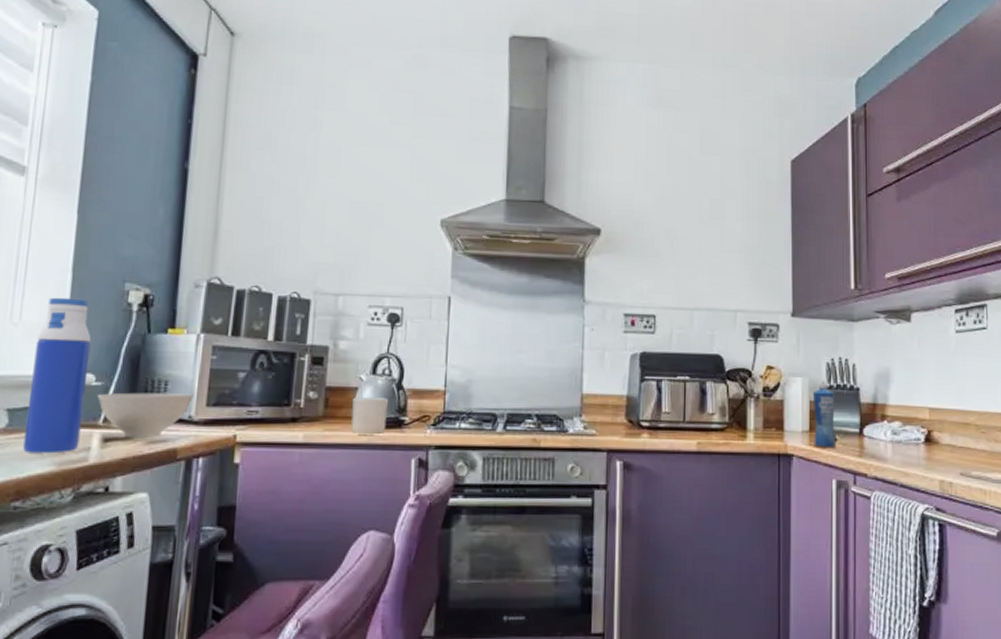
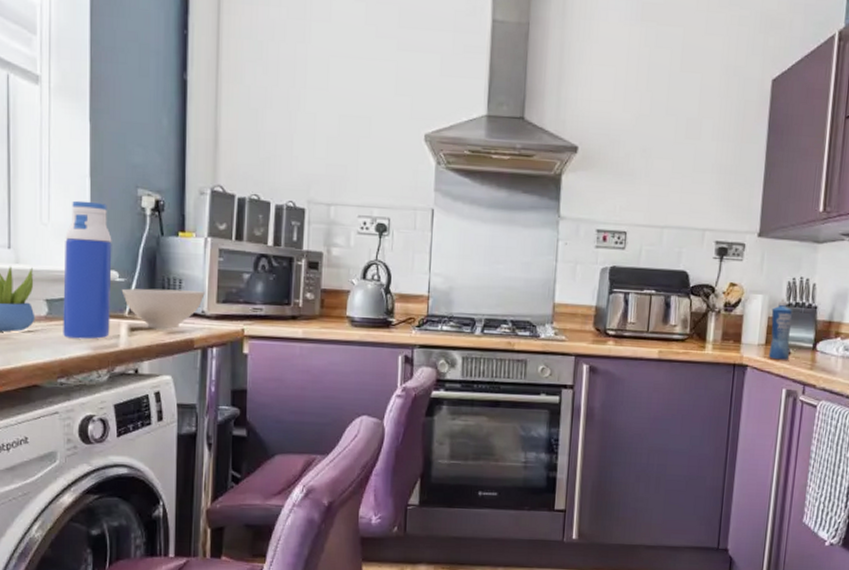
mug: present [351,397,389,435] -> none [345,299,378,334]

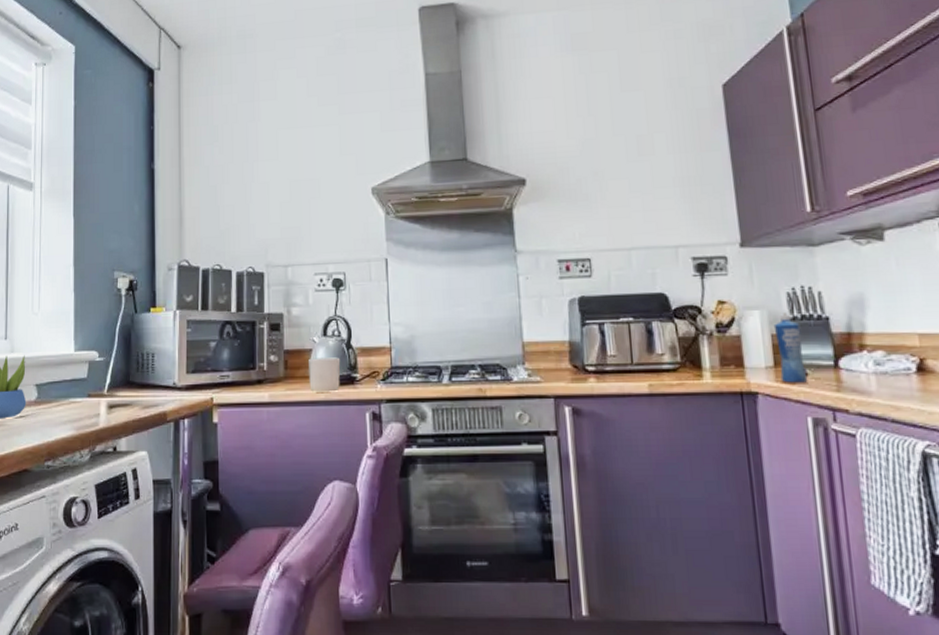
water bottle: present [63,200,112,340] -> none [50,288,93,421]
bowl: present [121,288,205,329] -> none [101,363,175,405]
mug: none [345,299,378,334] -> present [309,357,341,392]

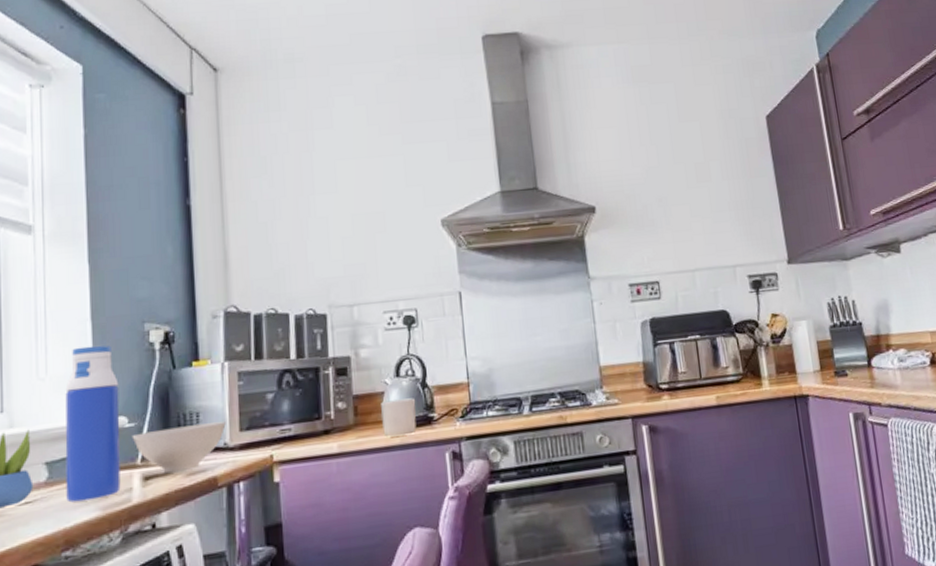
water bottle: none [50,288,93,421] -> present [65,345,121,503]
bowl: none [101,363,175,405] -> present [132,421,226,474]
squeeze bottle: present [773,312,808,383] -> none [818,321,848,385]

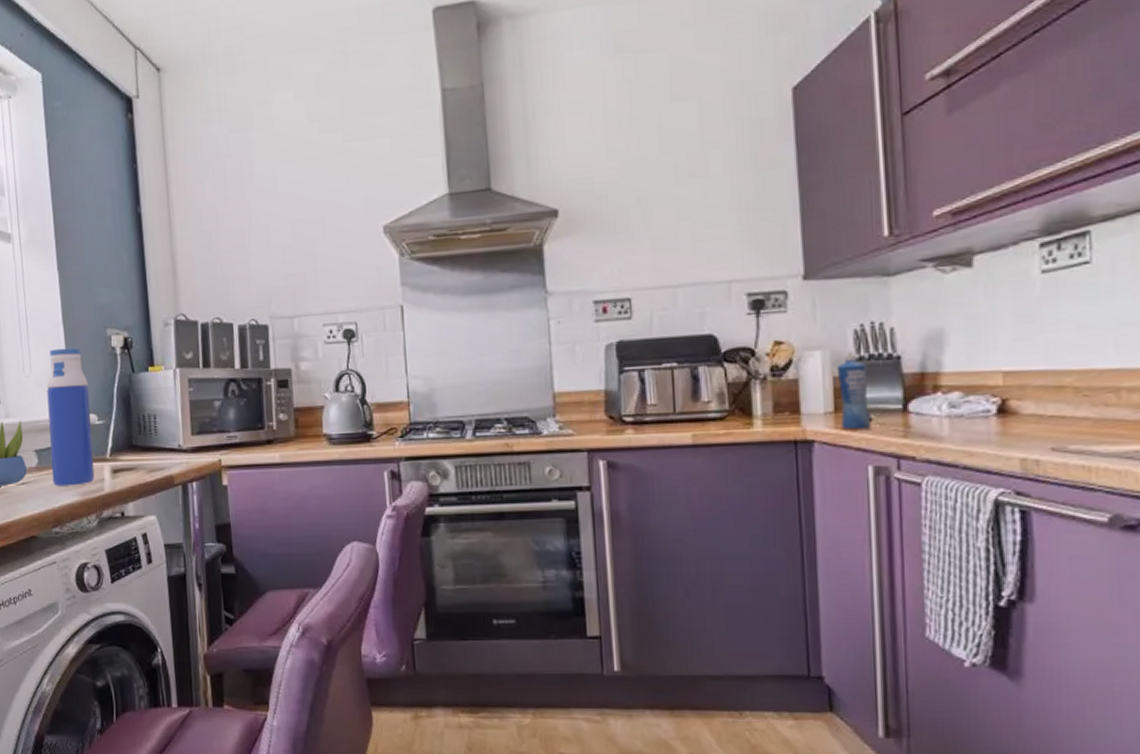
bowl: present [132,421,226,474] -> none [101,425,179,469]
mug: present [381,398,417,438] -> none [321,414,355,452]
squeeze bottle: none [818,321,848,385] -> present [836,352,872,430]

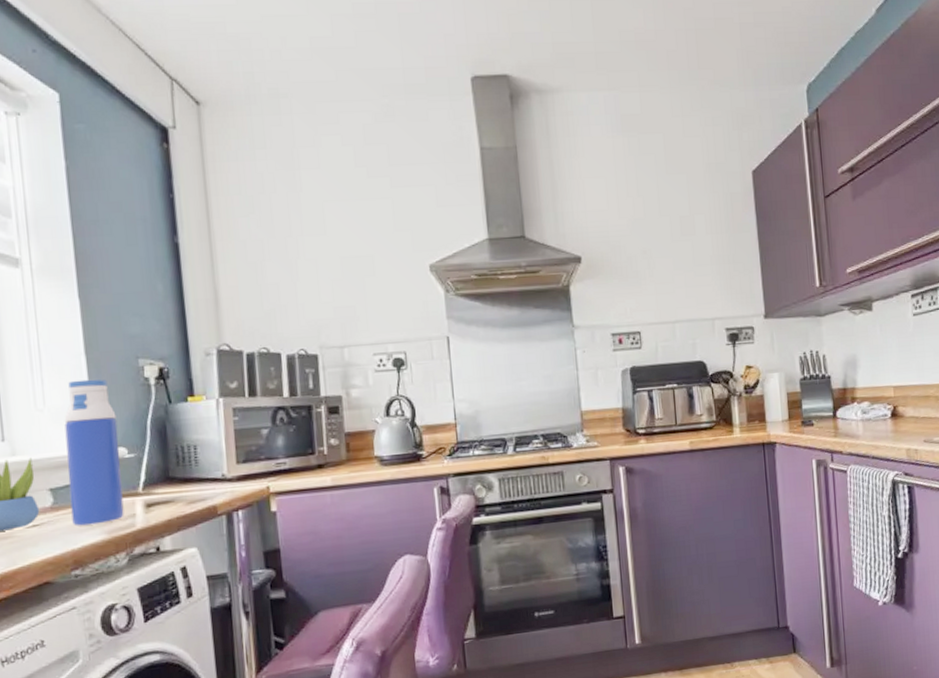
squeeze bottle: present [836,352,872,430] -> none [789,374,814,433]

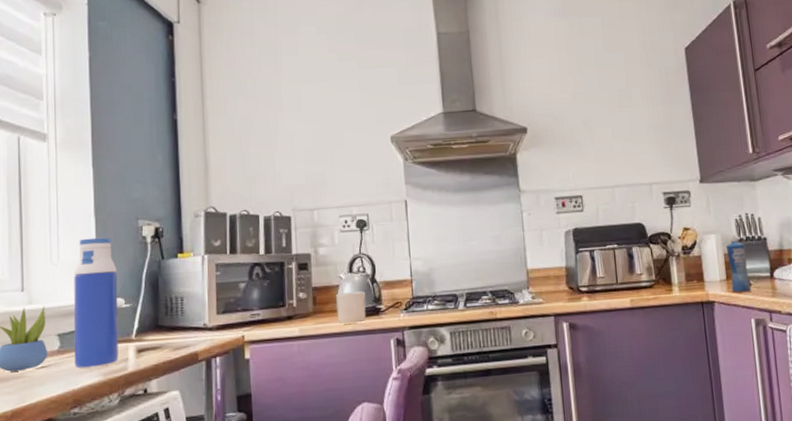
mug: none [372,436,406,473] -> present [336,291,366,325]
squeeze bottle: none [789,374,814,433] -> present [725,235,752,293]

